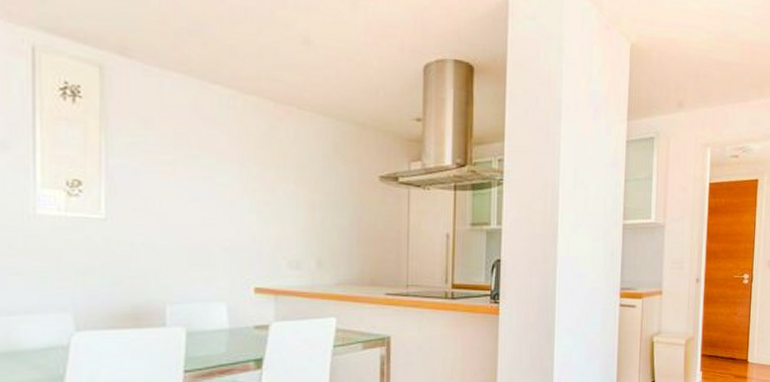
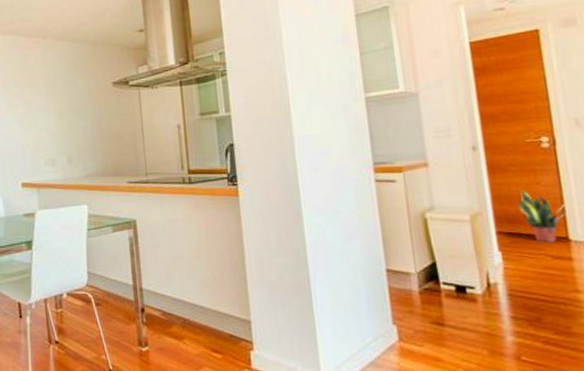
potted plant: none [719,319,751,364] -> present [517,190,568,243]

